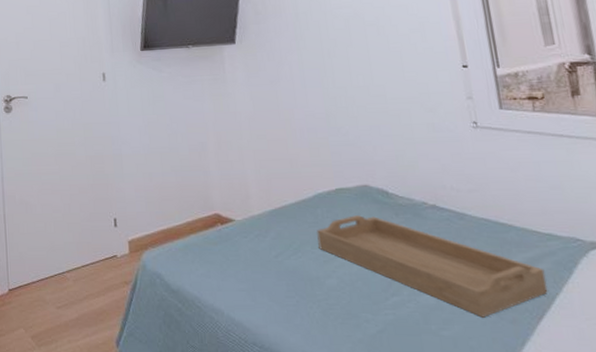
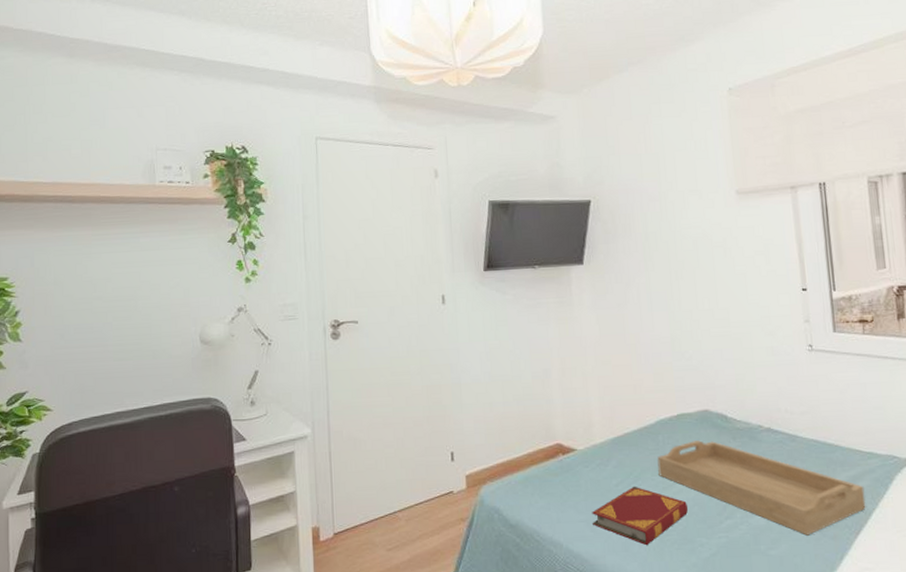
hardback book: none [252,258,352,319] -> present [592,486,689,546]

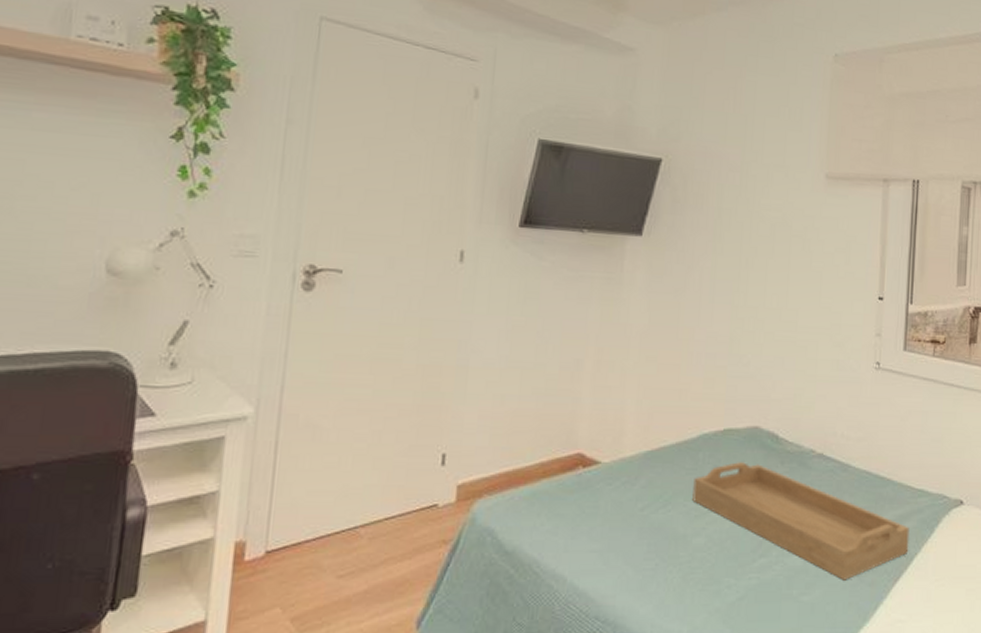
hardback book: present [592,486,689,546] -> none [607,511,721,585]

